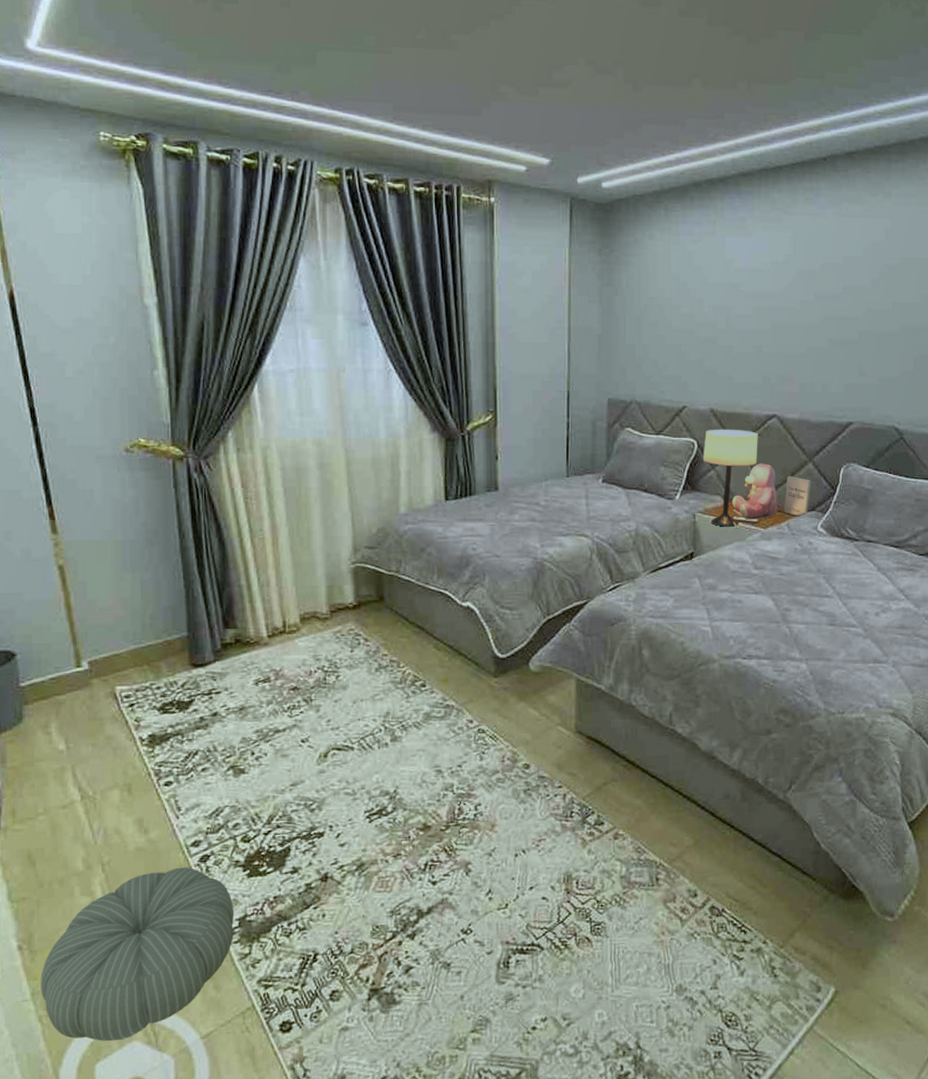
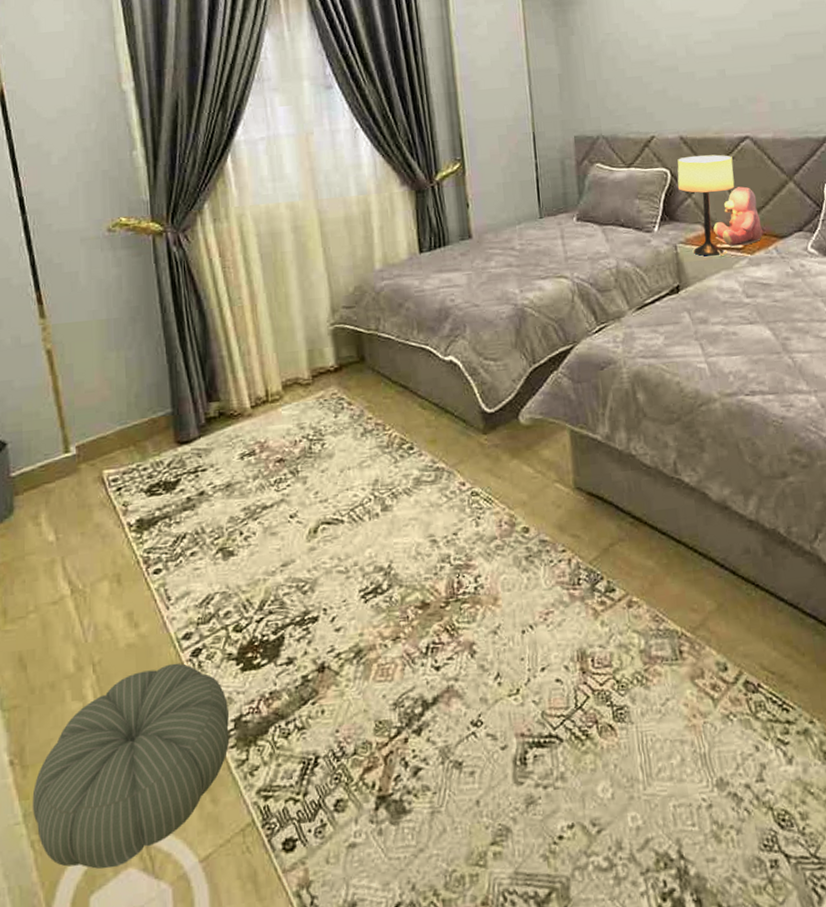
book: present [783,476,811,518] -> none [767,197,796,240]

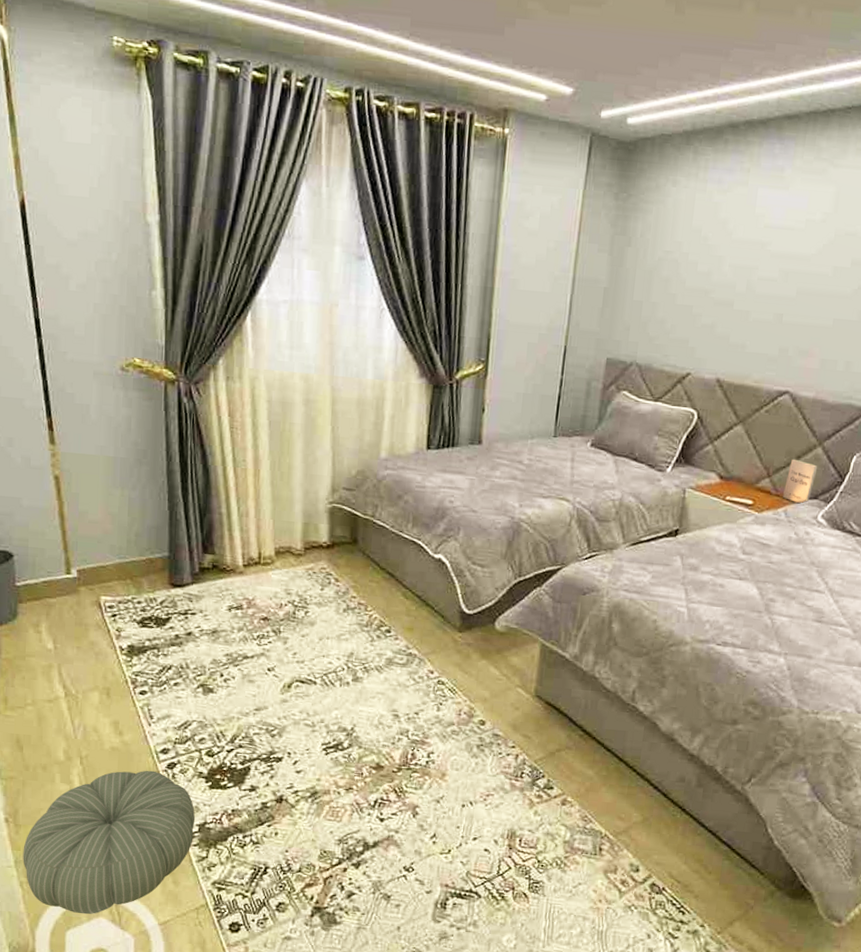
table lamp: present [677,154,735,256] -> none [701,401,766,509]
teddy bear: present [713,185,764,247] -> none [726,441,780,503]
book: none [767,197,796,240] -> present [782,458,818,505]

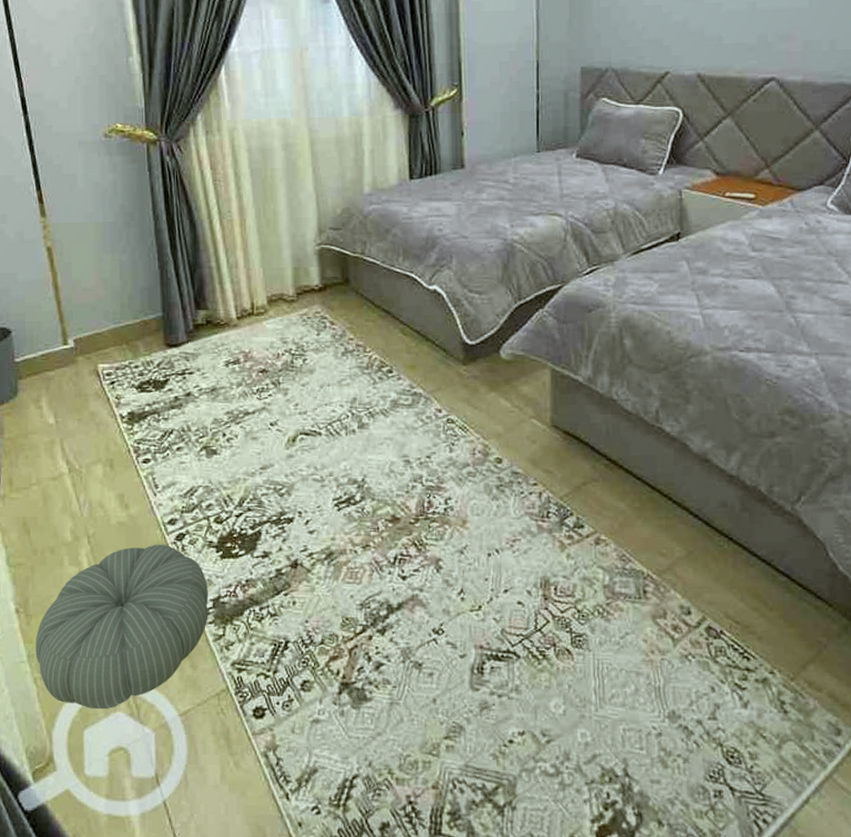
book: present [782,458,818,505] -> none [785,146,819,193]

